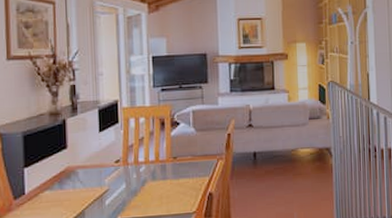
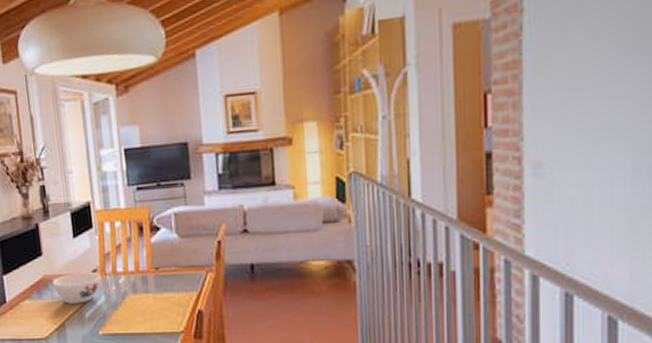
bowl: none [75,163,123,193] -> present [52,273,101,304]

